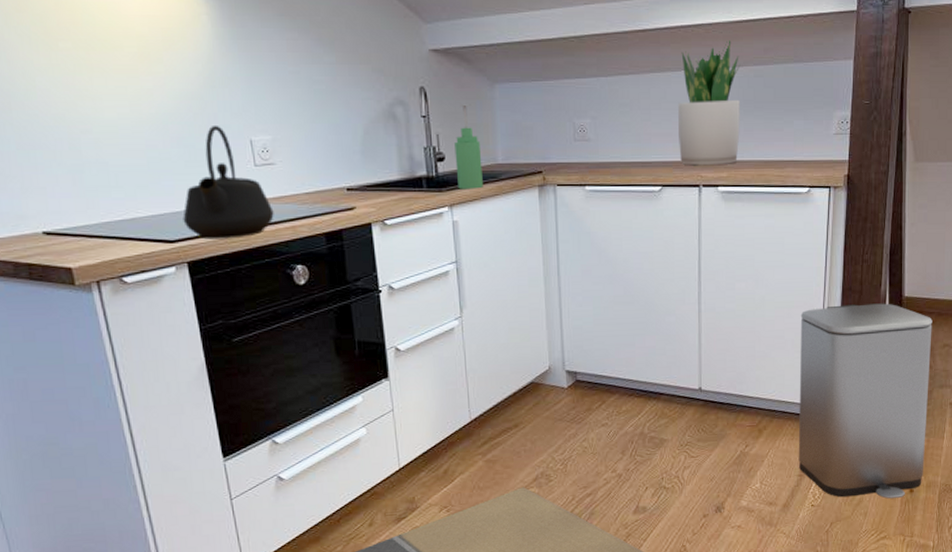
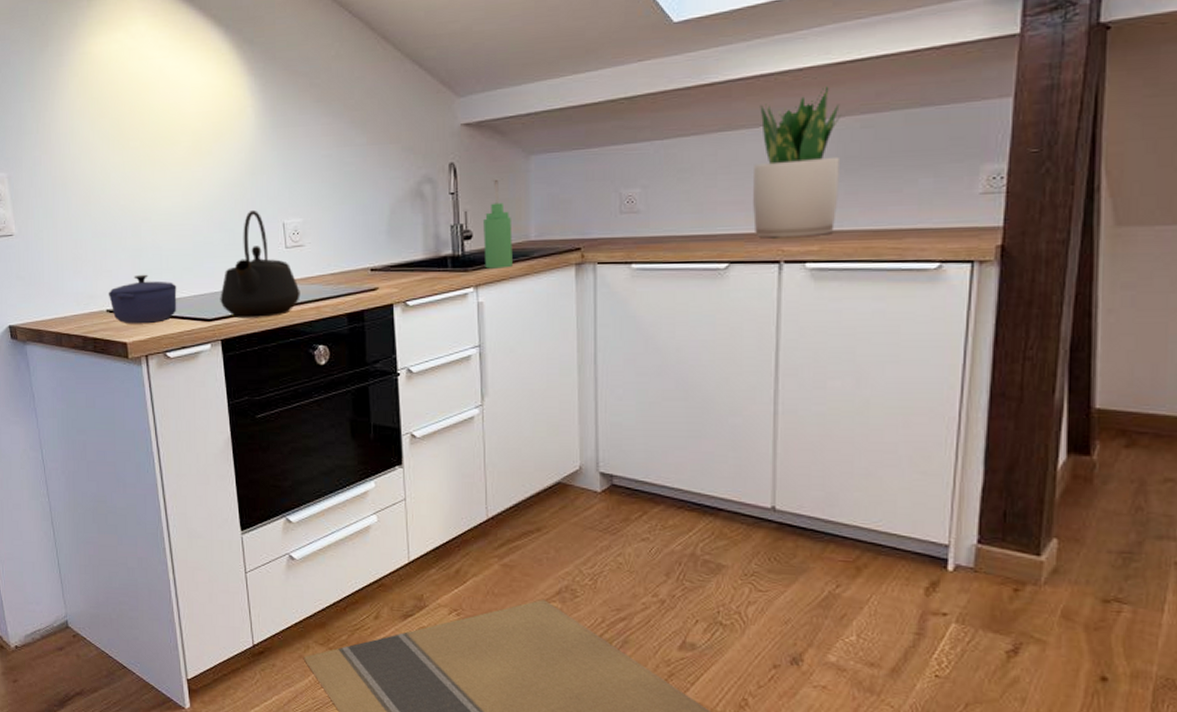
cooking pot: none [42,192,132,248] -> present [108,274,177,324]
pedal bin: present [798,303,932,499] -> none [915,415,1144,687]

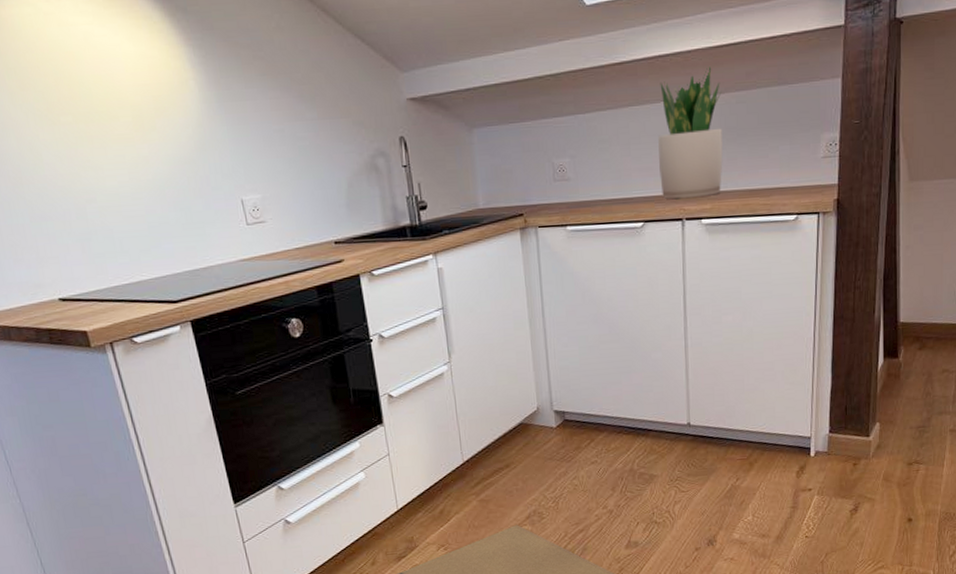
cooking pot: present [108,274,177,324] -> none [57,258,139,312]
kettle: present [220,209,300,319] -> none [183,187,268,299]
soap dispenser: present [483,178,513,269] -> none [436,151,466,237]

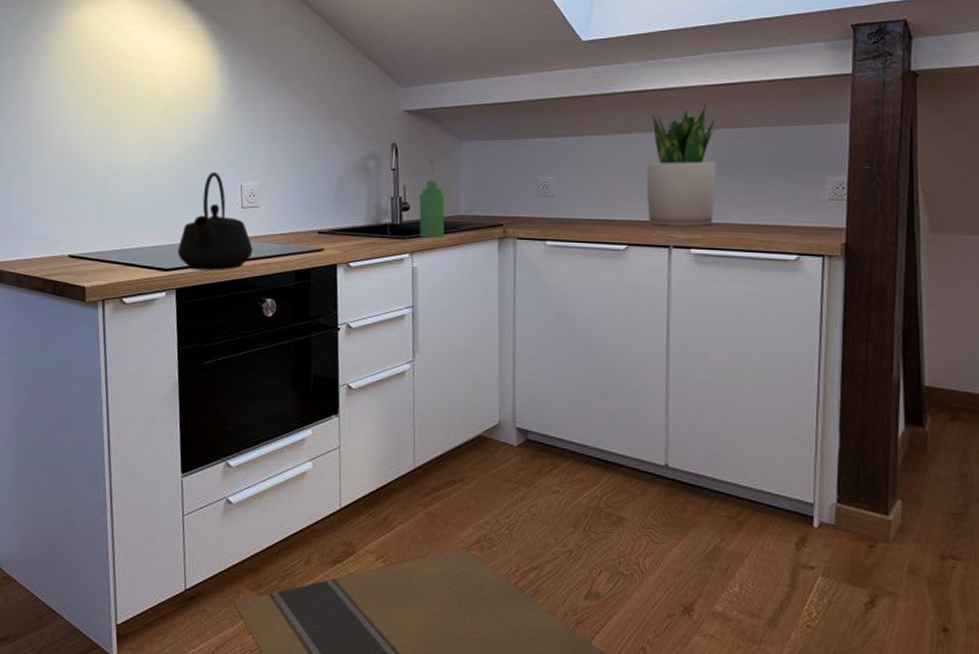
kettle: none [183,187,268,299] -> present [177,171,253,271]
soap dispenser: none [436,151,466,237] -> present [419,159,445,238]

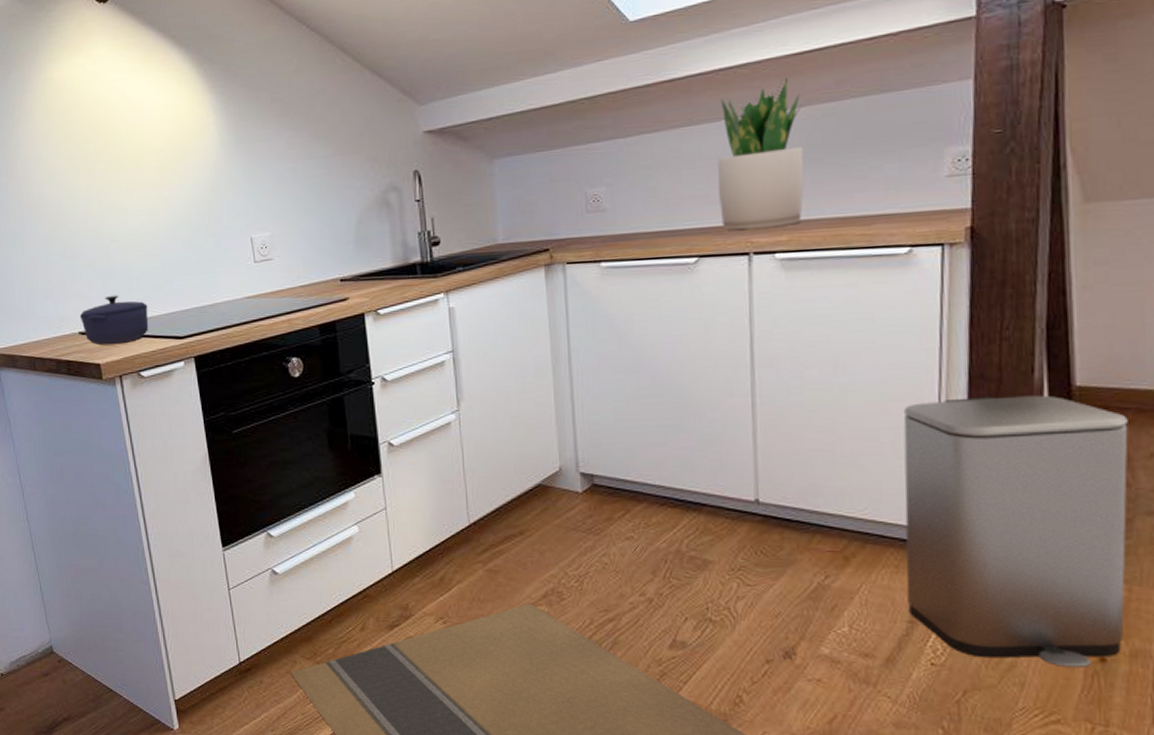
cooking pot: none [71,223,138,270] -> present [79,295,149,346]
kettle: present [177,171,253,271] -> none [191,225,271,335]
soap dispenser: present [419,159,445,238] -> none [450,183,482,274]
pedal bin: none [788,388,965,637] -> present [903,395,1128,669]

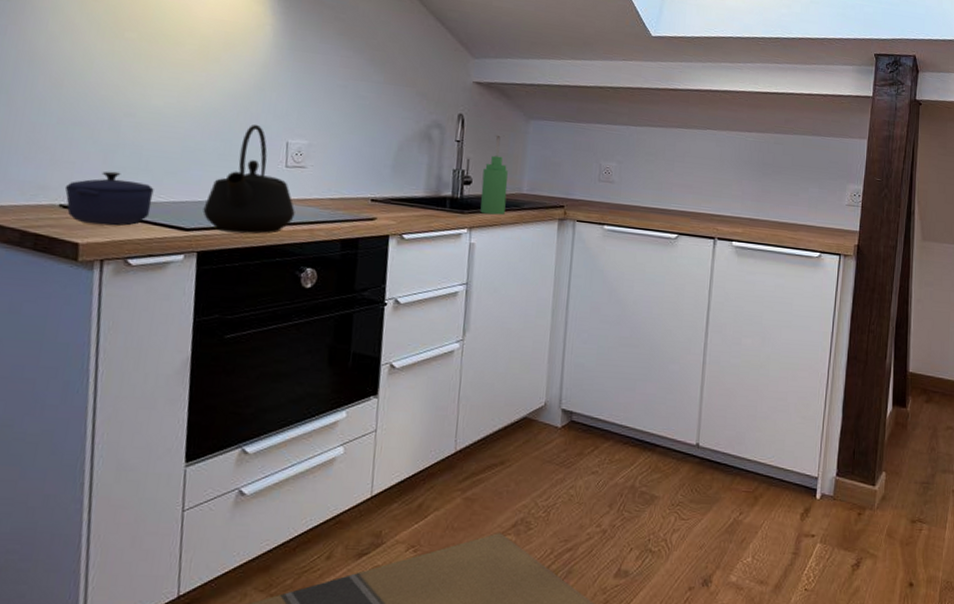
kettle: none [191,225,271,335] -> present [203,124,295,235]
soap dispenser: none [450,183,482,274] -> present [480,134,508,216]
planter: present [718,77,804,231] -> none [698,108,763,221]
pedal bin: present [903,395,1128,669] -> none [793,373,936,592]

